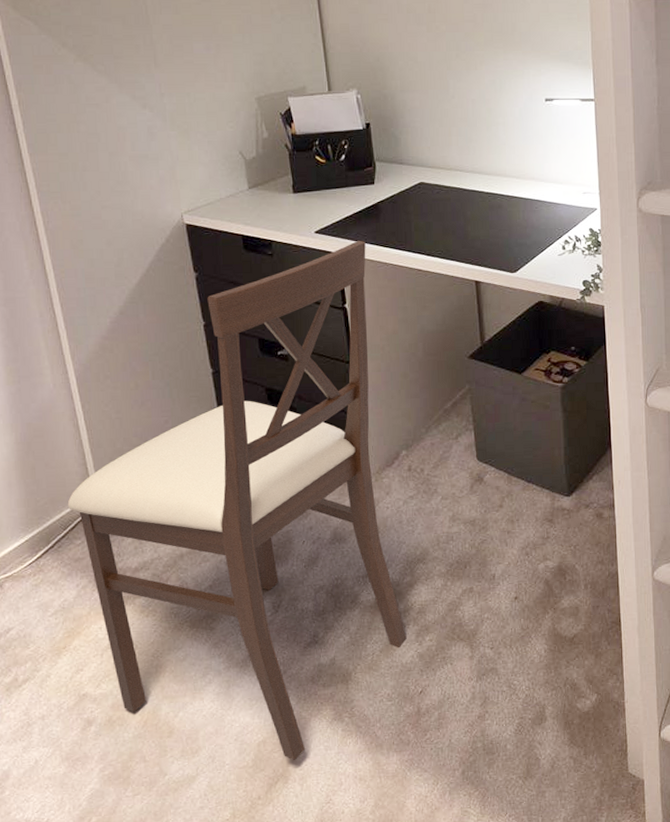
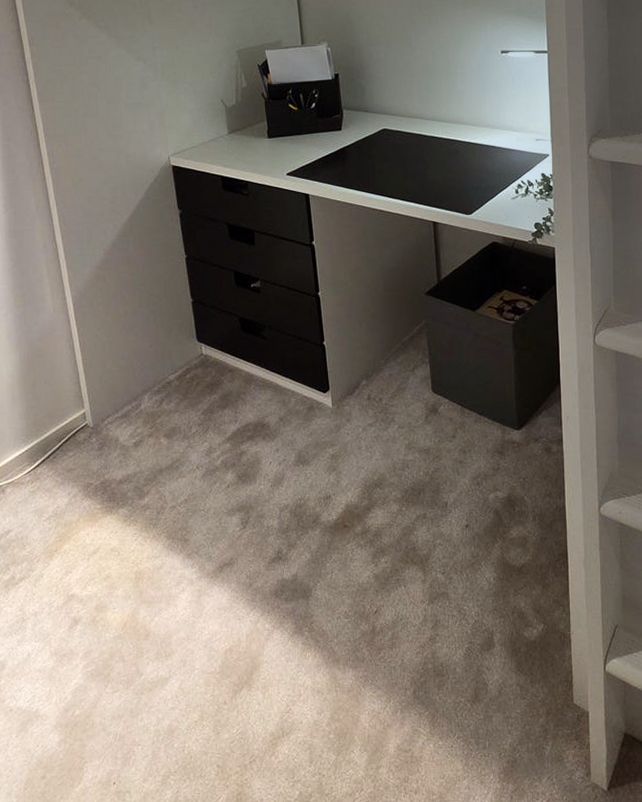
chair: present [67,240,407,760] -> none [62,182,364,669]

